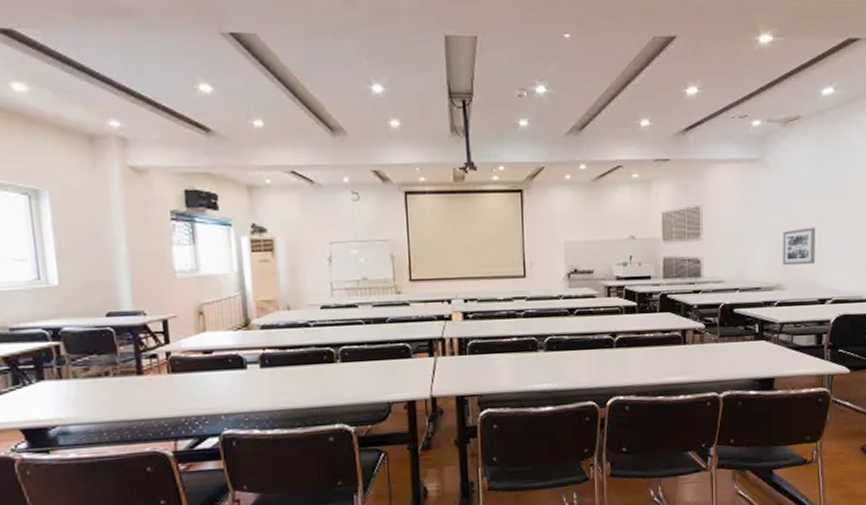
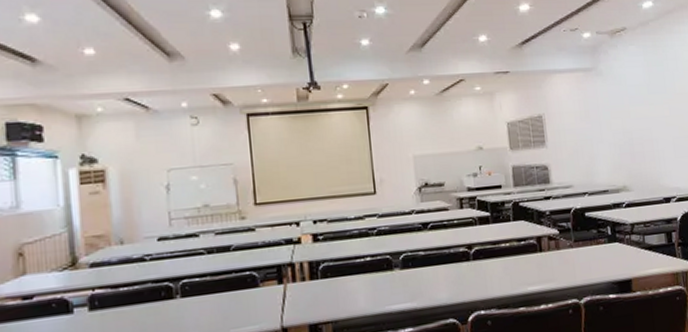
wall art: present [783,227,815,266] -> none [623,129,656,168]

